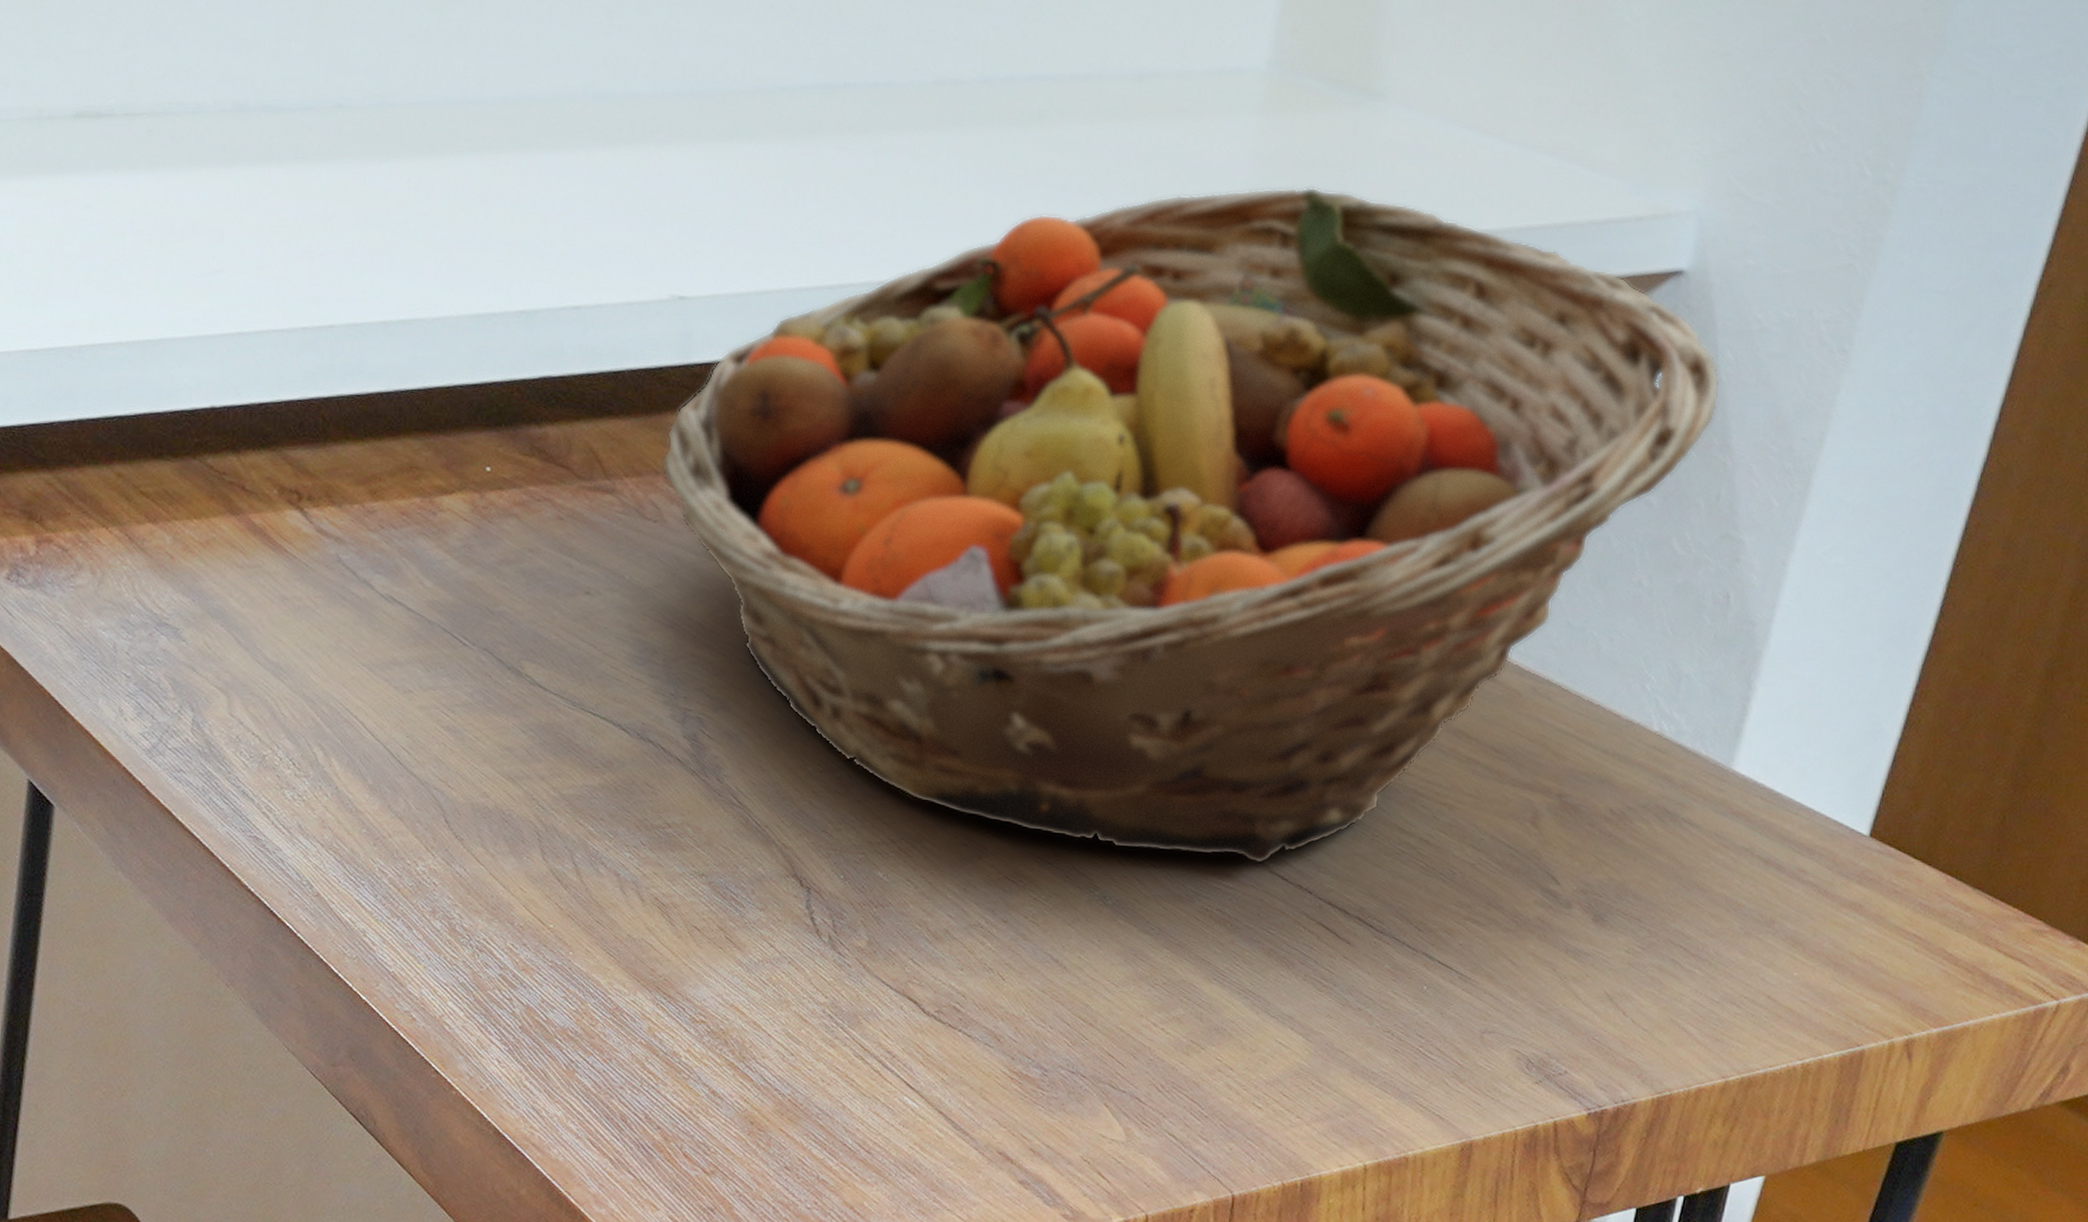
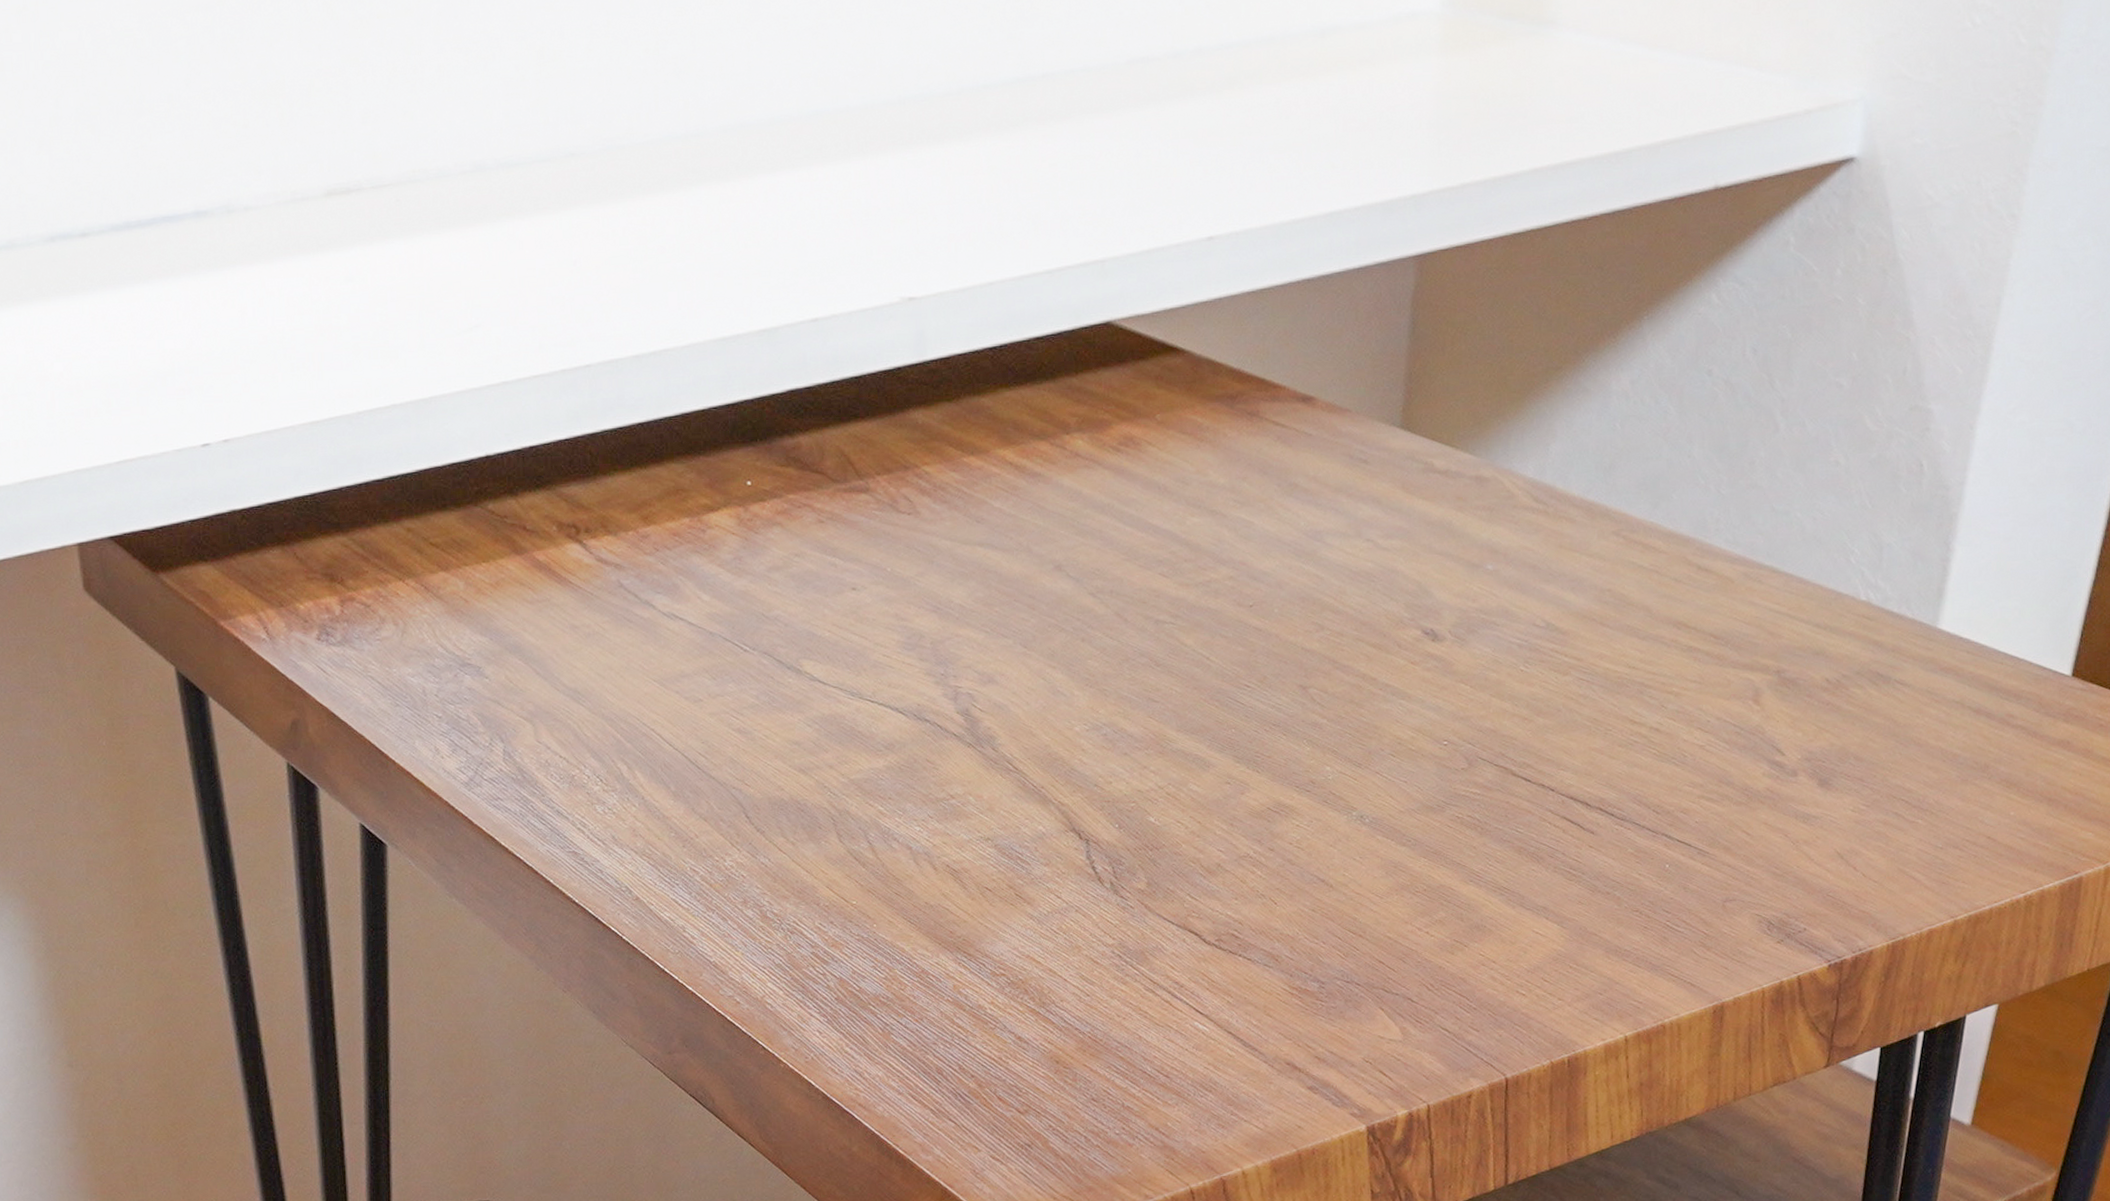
fruit basket: present [660,187,1720,865] -> none [908,119,1898,770]

